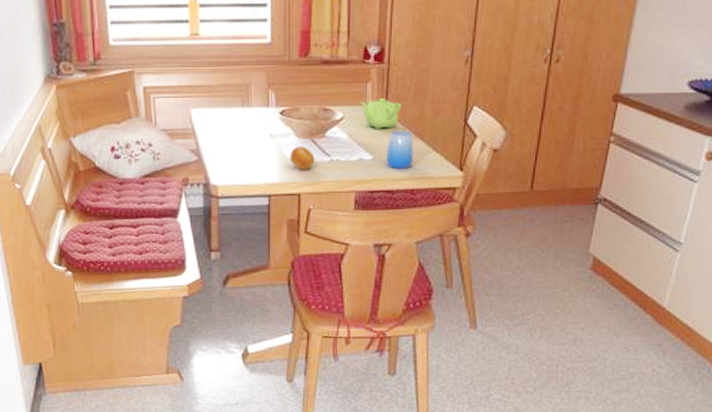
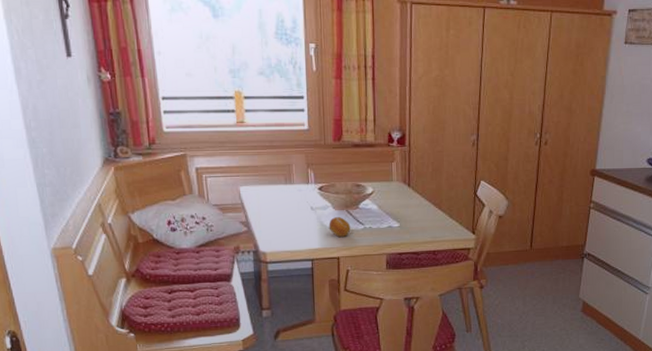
teapot: present [359,98,401,130] -> none [386,175,422,202]
cup: present [386,130,414,170] -> none [411,201,434,235]

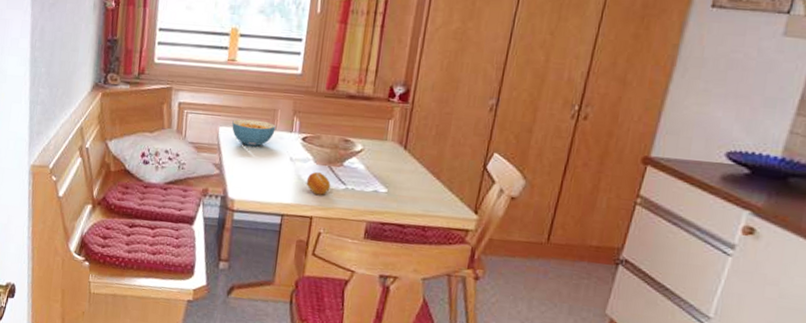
cereal bowl: none [251,176,293,201] -> present [232,119,276,147]

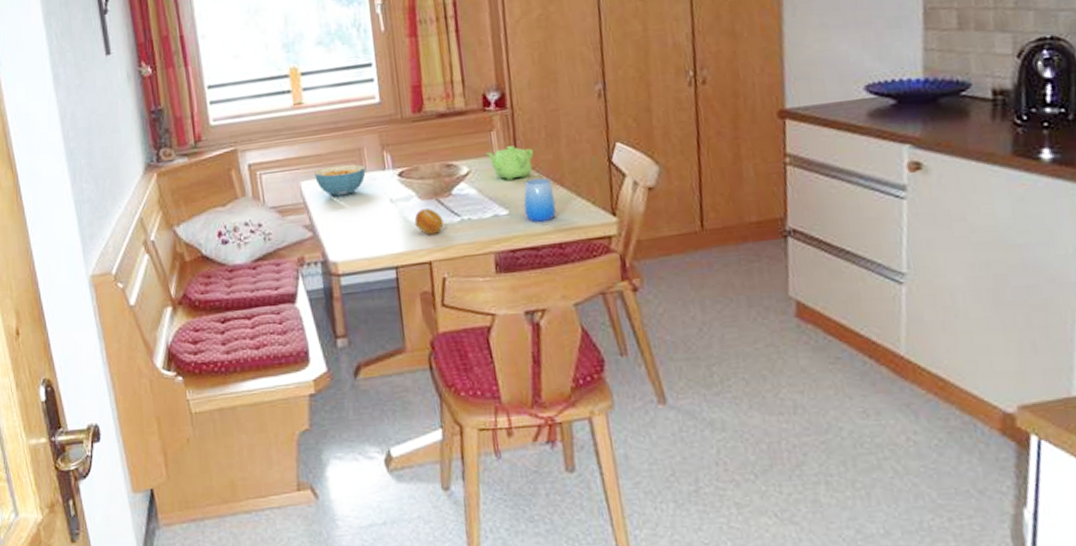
teapot: none [379,135,421,166] -> present [484,145,533,182]
cup: none [400,167,430,206] -> present [523,178,557,223]

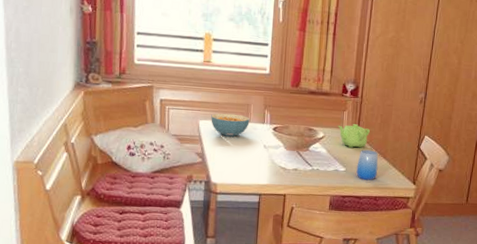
fruit: present [414,207,444,236] -> none [279,156,299,177]

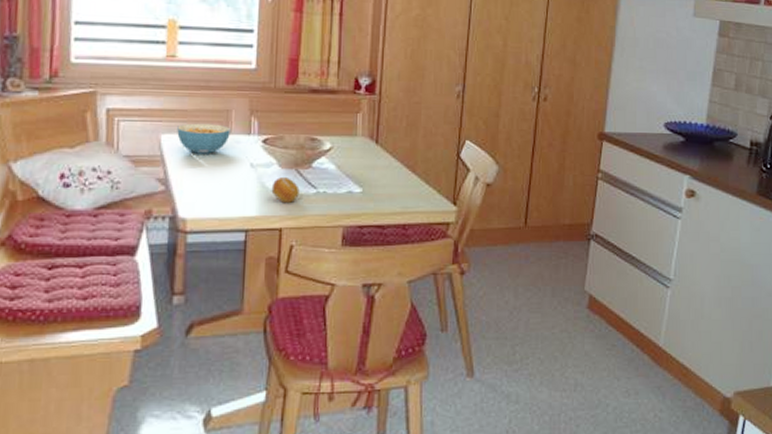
fruit: none [279,156,299,177] -> present [271,176,300,204]
teapot: present [337,124,370,149] -> none [348,129,393,162]
cup: present [356,149,378,181] -> none [377,162,406,204]

